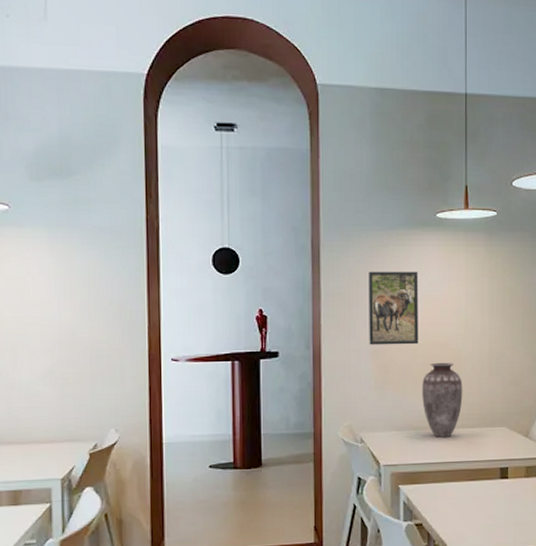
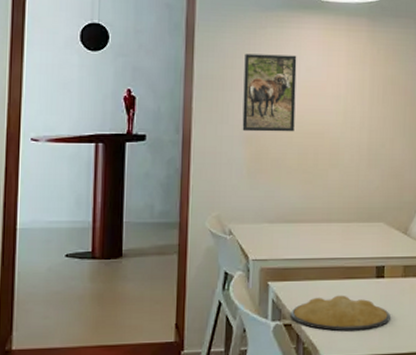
plate: none [421,495,515,529] -> present [290,295,390,332]
vase: present [422,363,463,438] -> none [296,153,340,232]

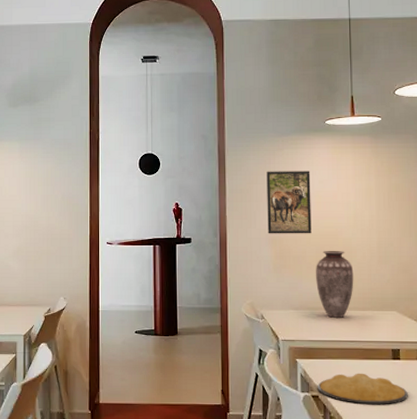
vase: none [296,153,340,232] -> present [316,251,354,318]

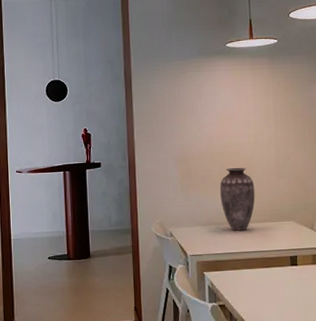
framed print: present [266,171,312,234] -> none [172,92,216,155]
plate: present [317,373,408,405] -> none [223,280,305,310]

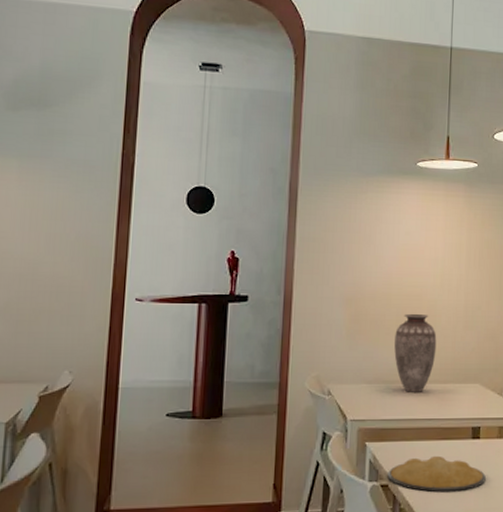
plate: none [223,280,305,310] -> present [387,455,486,493]

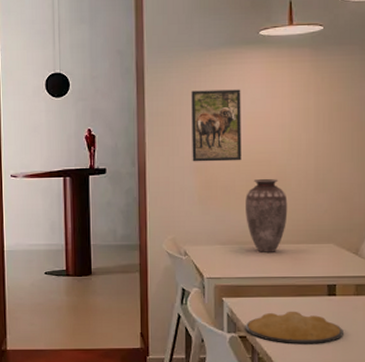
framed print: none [342,217,396,294] -> present [191,89,242,162]

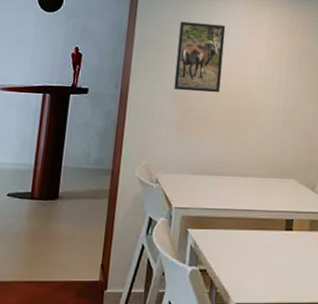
plate: present [245,311,343,344] -> none [206,244,297,279]
vase: present [246,179,288,252] -> none [218,112,258,185]

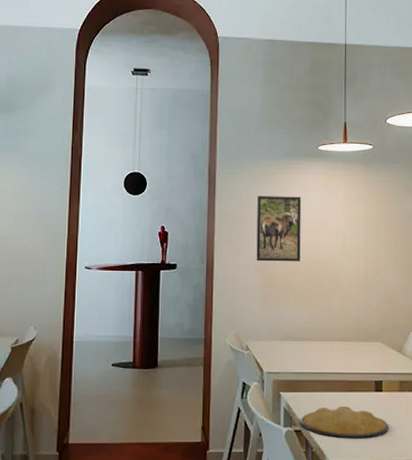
plate: none [206,244,297,279] -> present [300,406,389,439]

